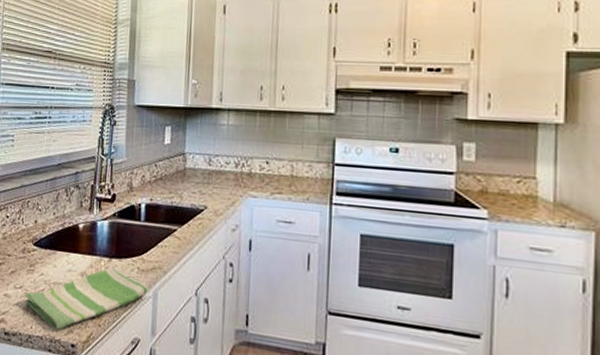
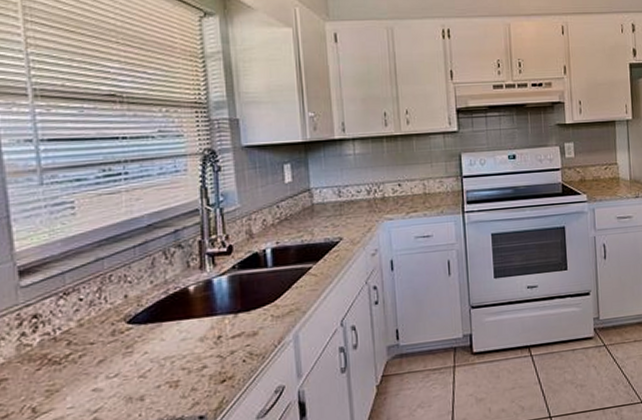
dish towel: present [24,267,149,330] -> none [123,322,287,408]

